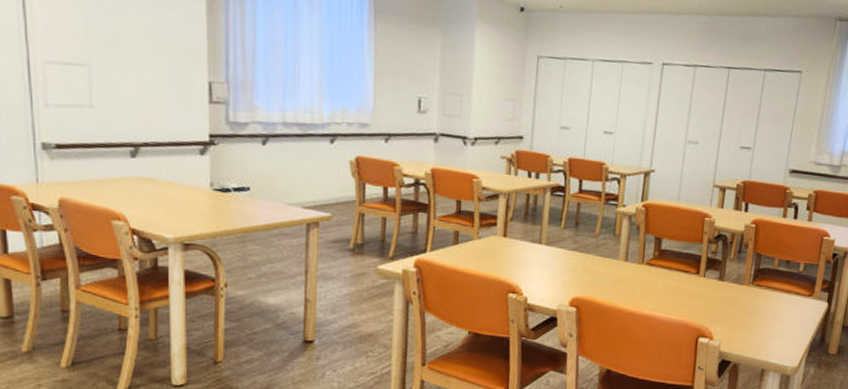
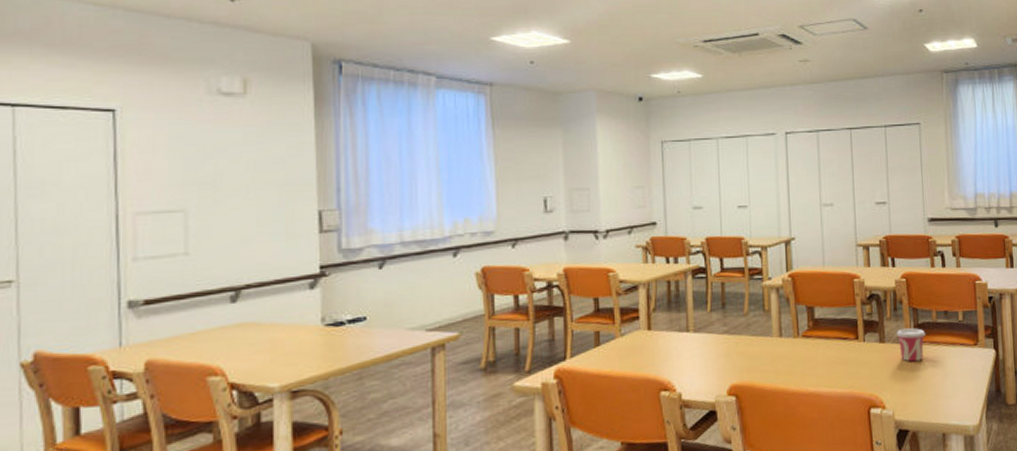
cup: none [736,271,765,303] -> present [896,328,926,362]

